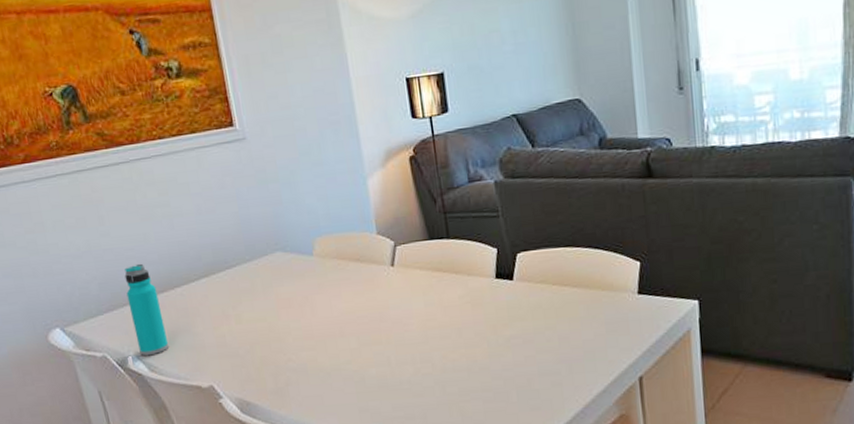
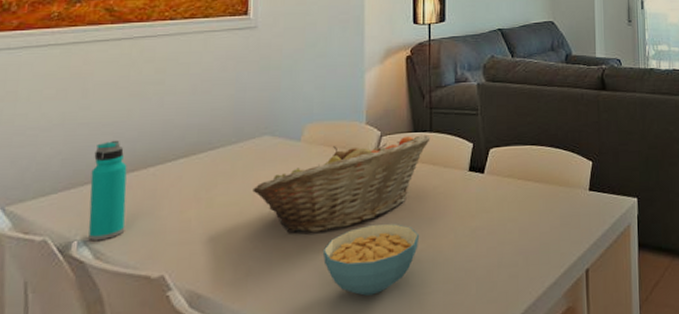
fruit basket: none [276,242,449,346] -> present [253,135,431,233]
cereal bowl: none [354,334,451,403] -> present [322,223,420,296]

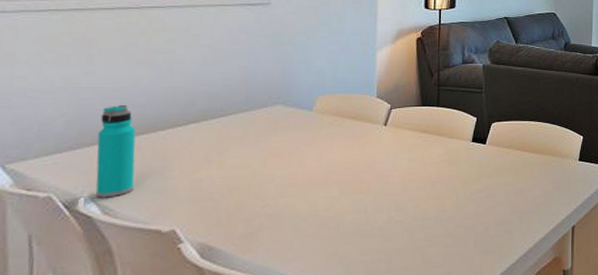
fruit basket: present [253,135,431,233] -> none [264,109,438,193]
cereal bowl: present [322,223,420,296] -> none [332,186,425,248]

